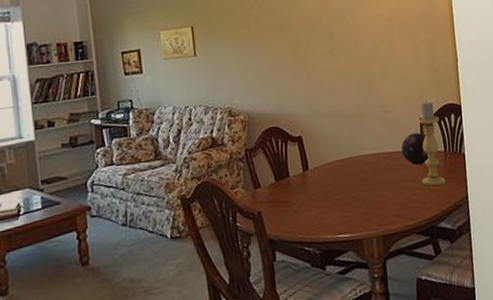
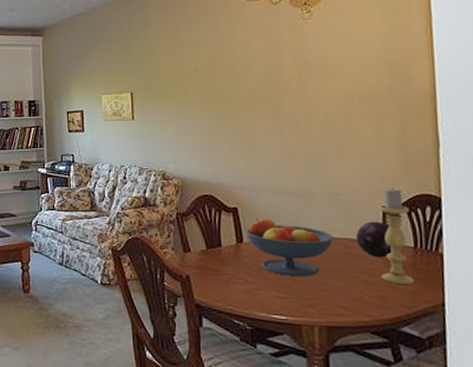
fruit bowl: none [310,142,384,196] -> present [246,218,334,276]

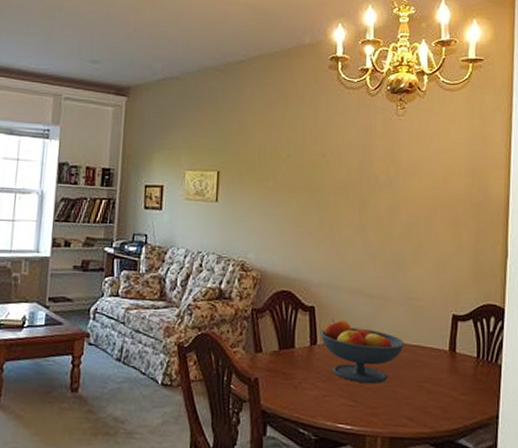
decorative orb: present [356,221,393,258] -> none [425,328,457,367]
candle holder: present [379,188,414,285] -> none [444,296,476,396]

